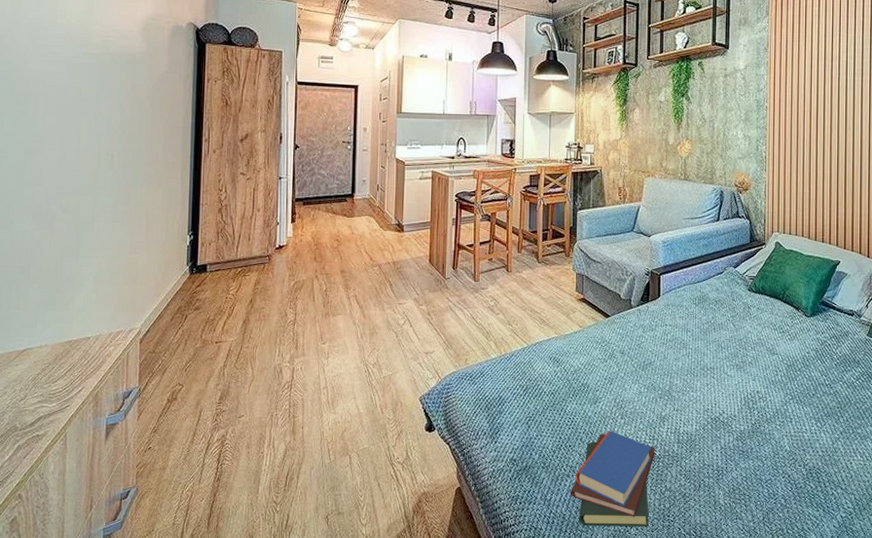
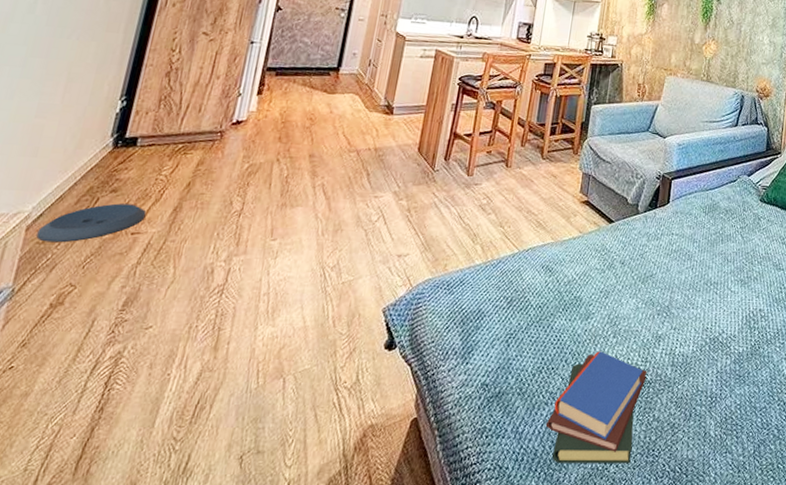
robot vacuum: none [148,319,224,352] -> present [36,203,147,243]

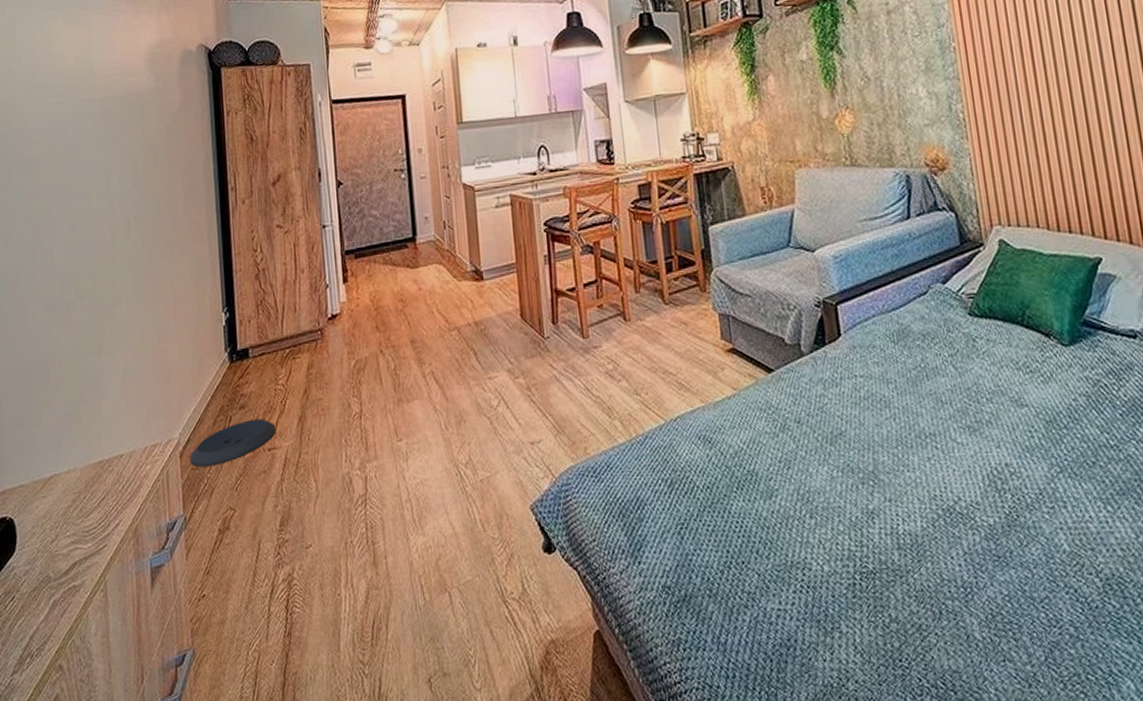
book: present [545,351,647,464] -> none [751,537,873,680]

